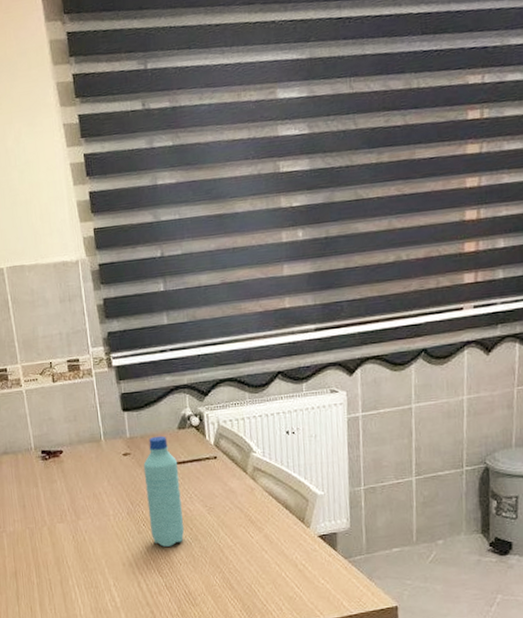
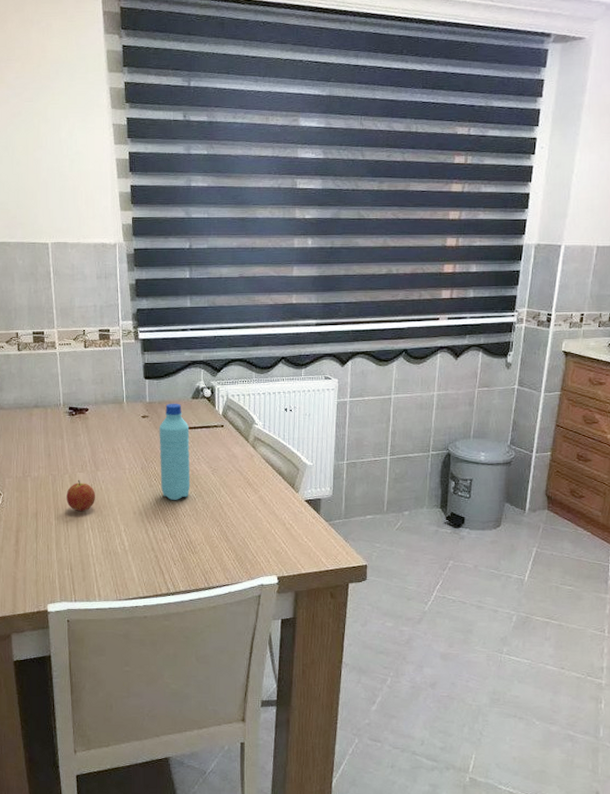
fruit: none [46,531,79,568] -> present [66,479,95,512]

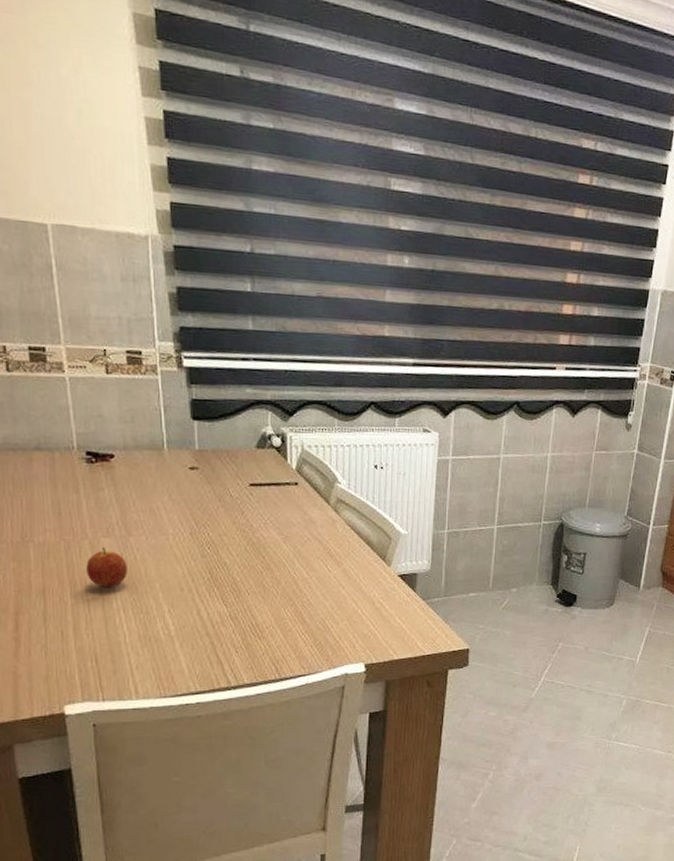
water bottle: present [159,403,191,500] -> none [213,452,256,574]

